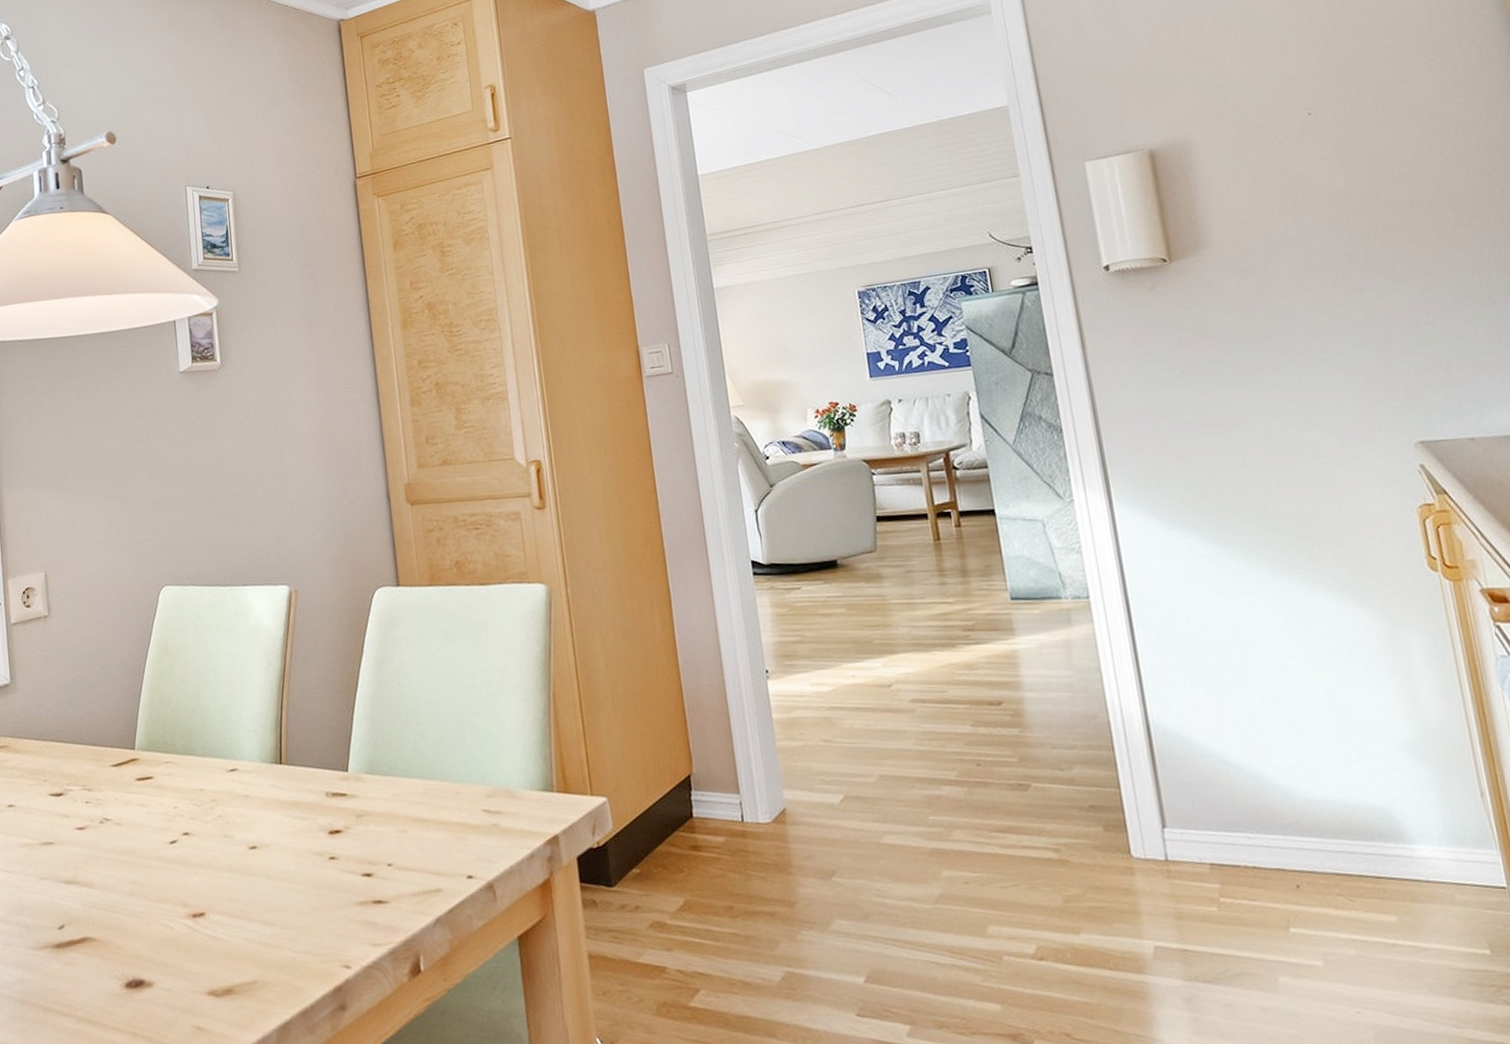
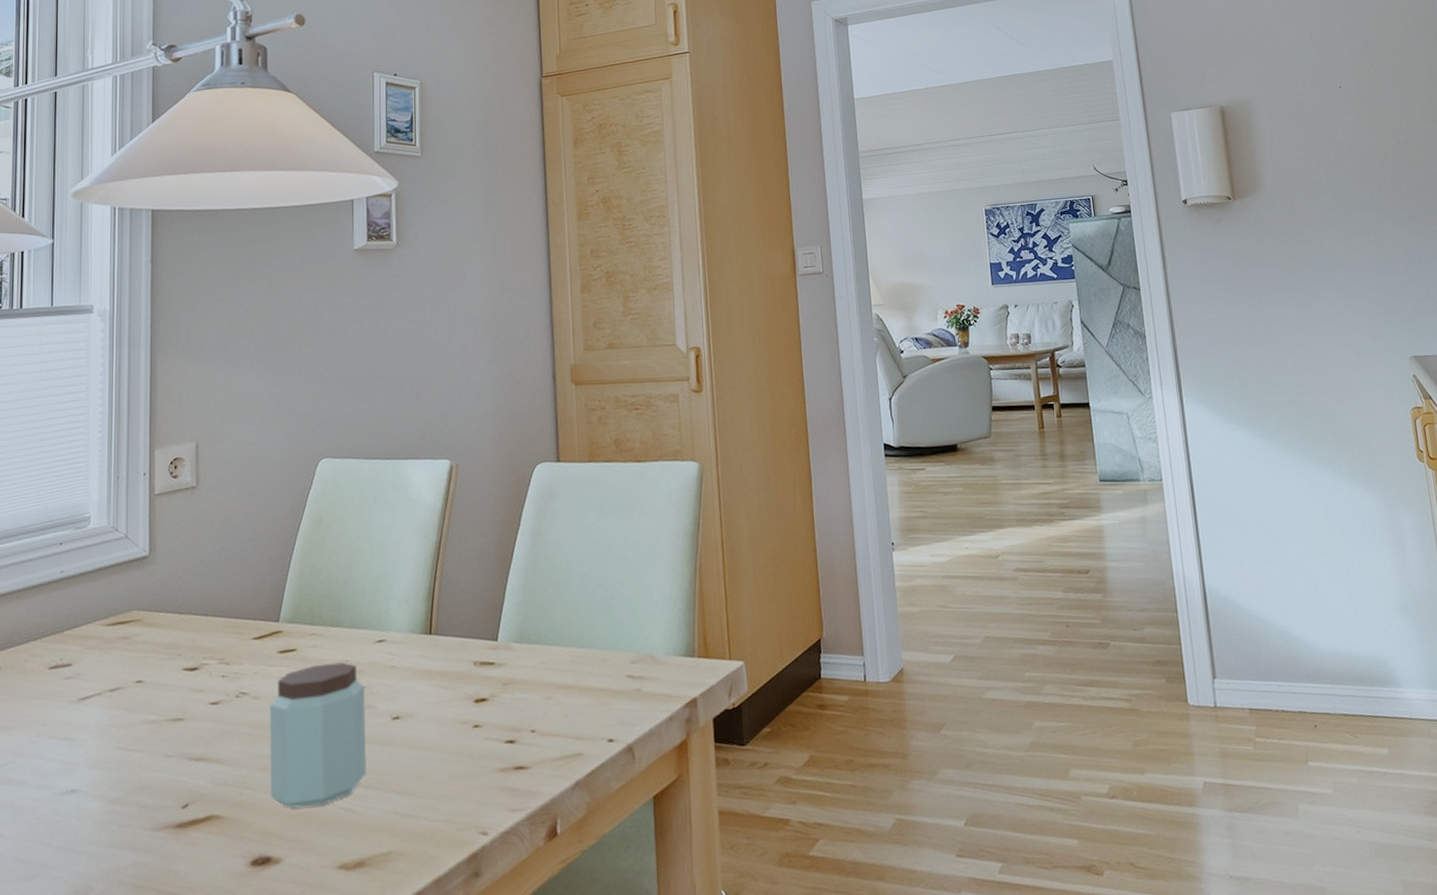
peanut butter: none [131,790,228,934] -> present [269,662,367,809]

